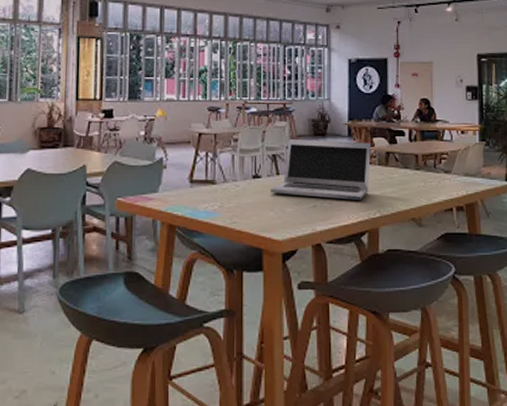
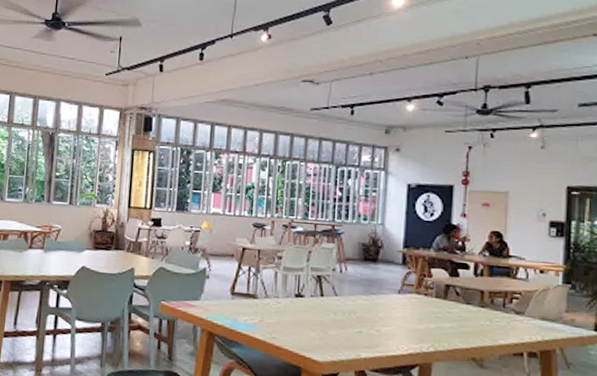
laptop: present [271,139,372,200] -> none [313,262,429,332]

